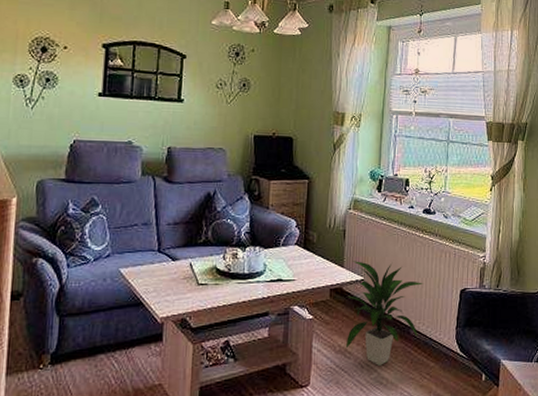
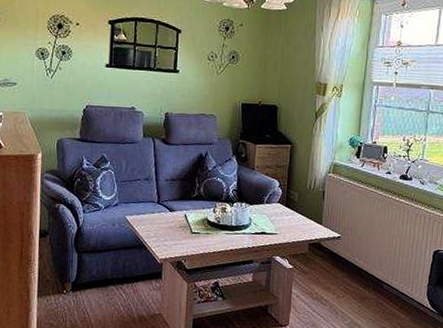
indoor plant: present [345,261,424,366] -> none [322,219,398,313]

